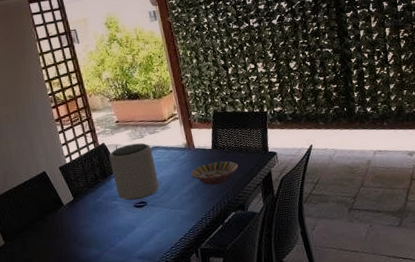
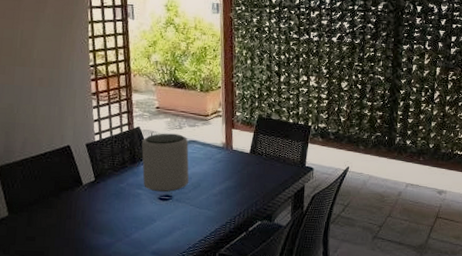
serving bowl: present [191,161,239,185] -> none [224,167,273,190]

